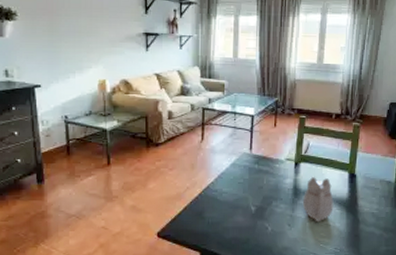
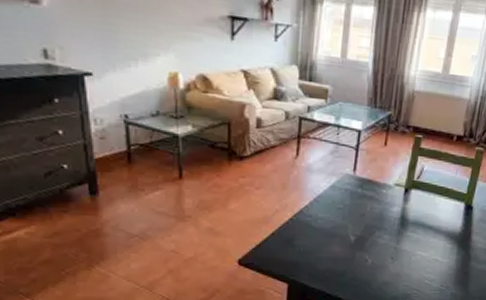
teapot: present [302,176,334,223] -> none [408,205,445,257]

